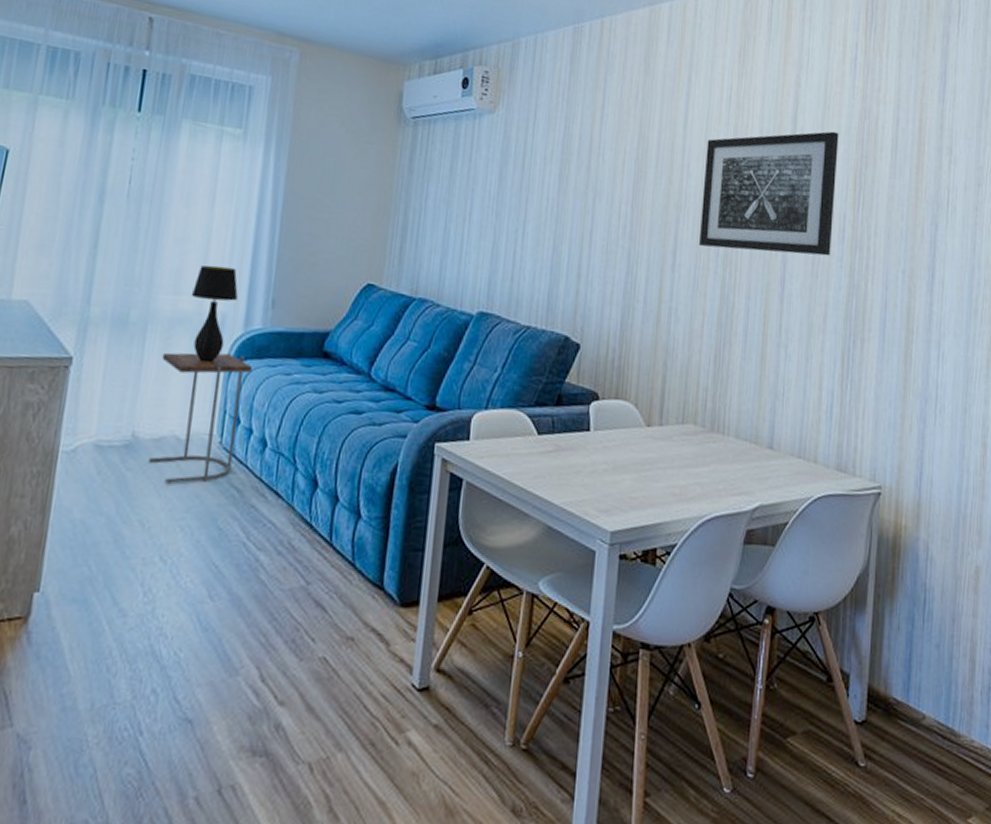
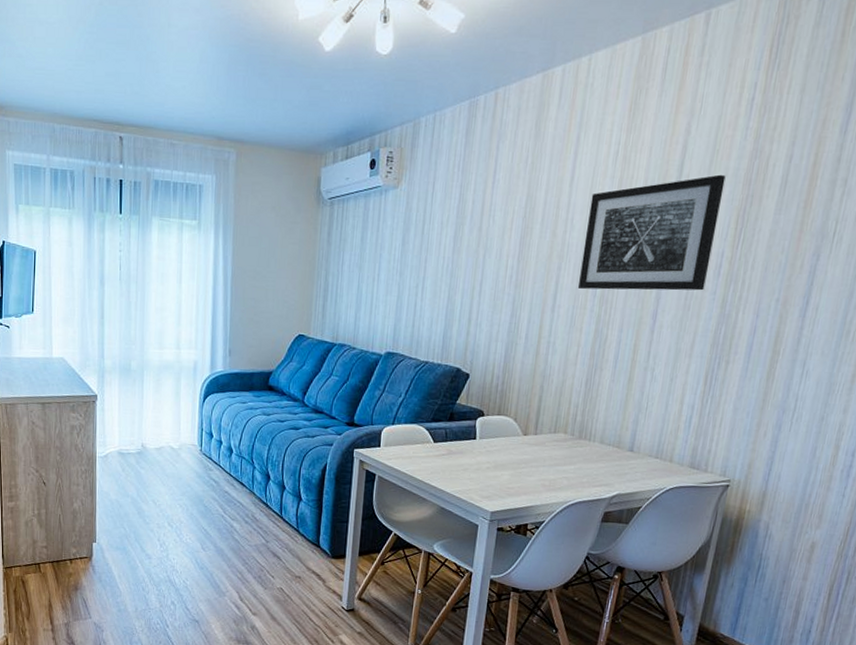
side table: present [148,352,252,483] -> none [154,389,218,477]
table lamp: present [191,265,238,363] -> none [171,326,204,396]

